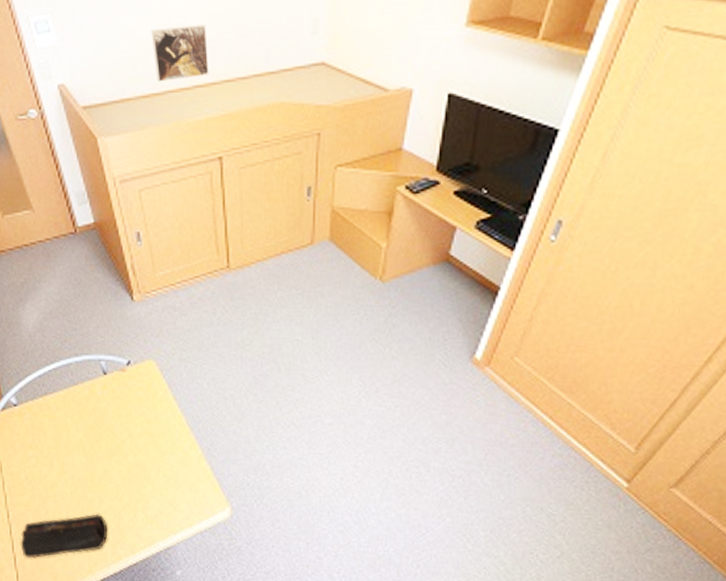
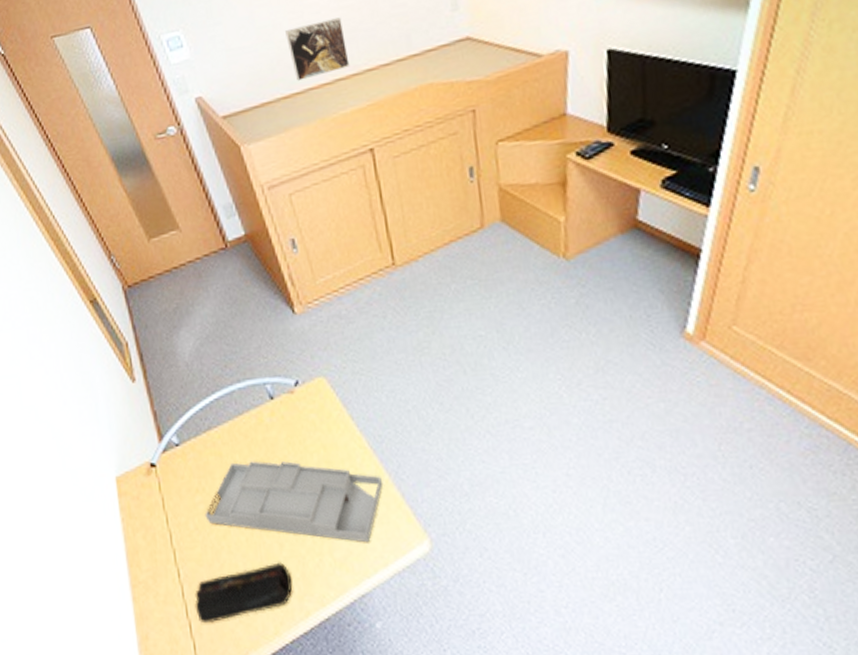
desk organizer: none [36,425,196,505] -> present [205,461,383,543]

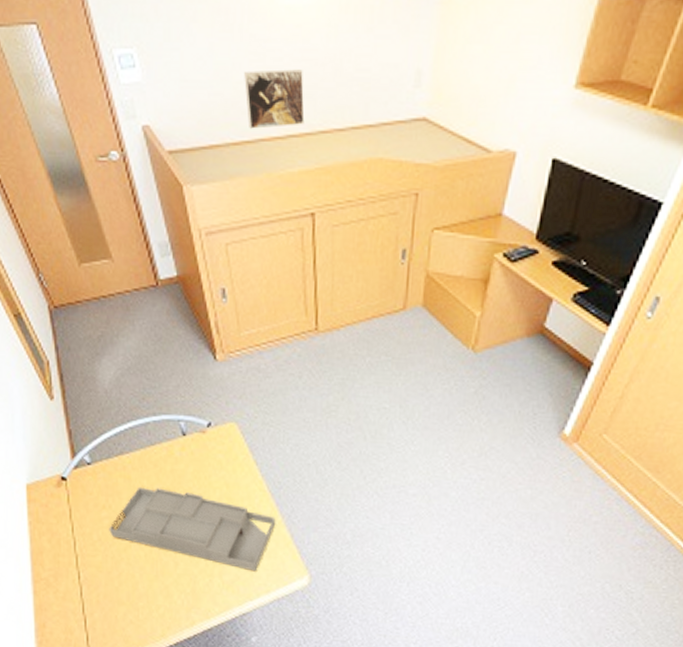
pencil case: present [195,562,293,624] -> none [91,578,183,621]

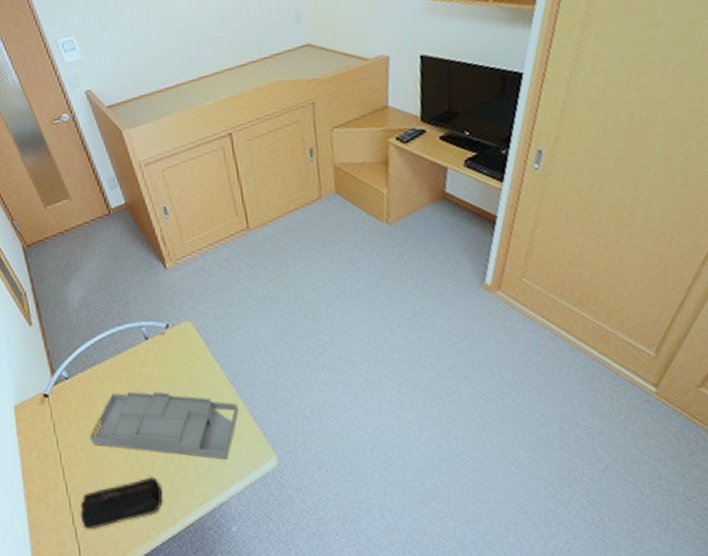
pencil case: none [91,578,183,621] -> present [80,477,163,530]
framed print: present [244,69,305,129] -> none [160,27,213,78]

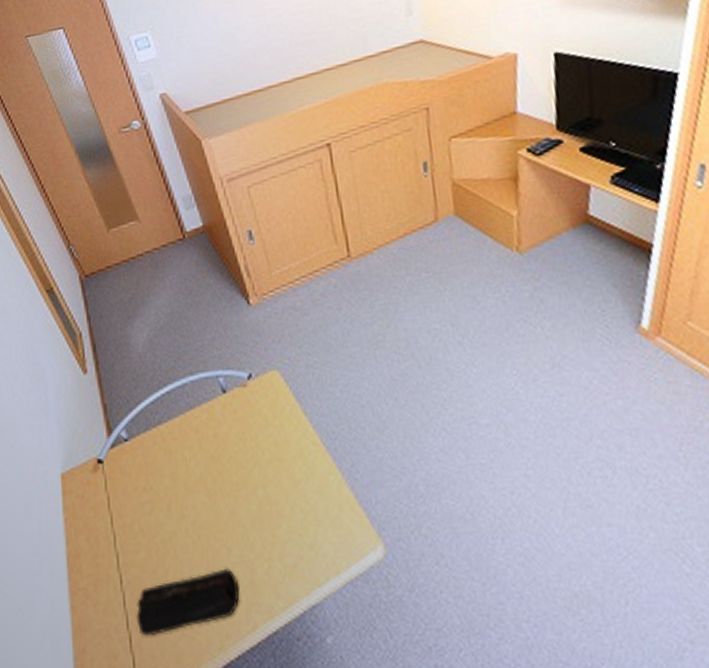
desk organizer: present [89,391,239,460] -> none [151,458,336,548]

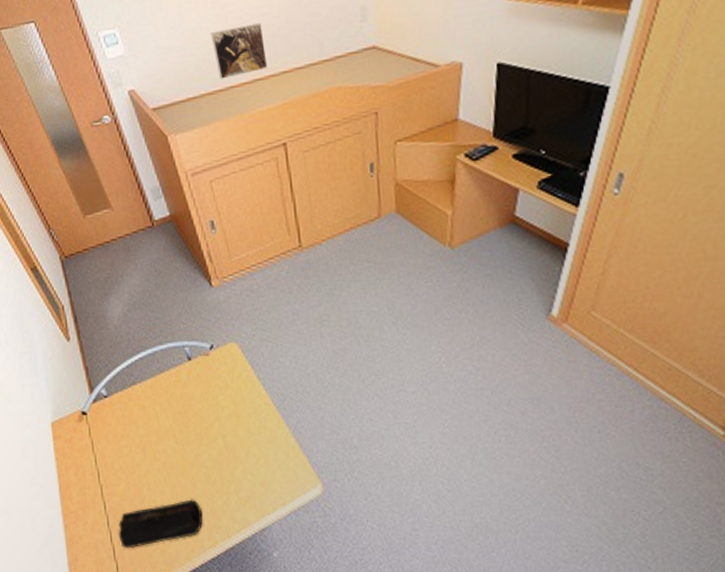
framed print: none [248,21,309,79] -> present [211,23,268,79]

